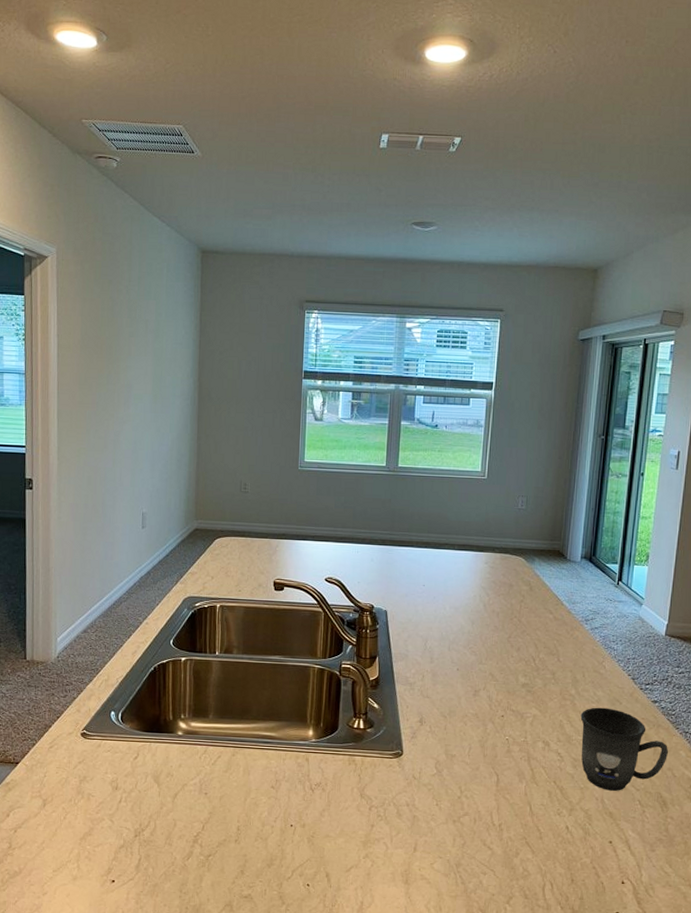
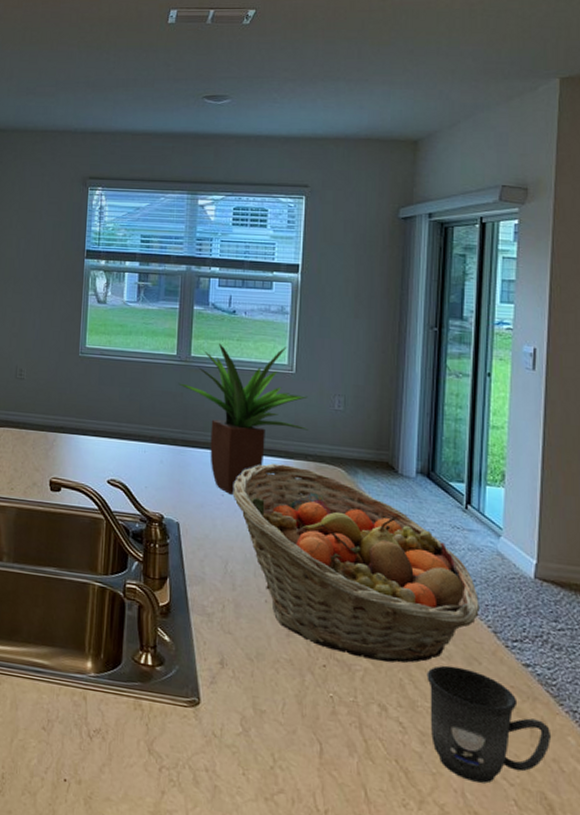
potted plant: none [387,454,497,584] -> present [178,343,309,494]
fruit basket: none [432,556,623,709] -> present [232,463,479,663]

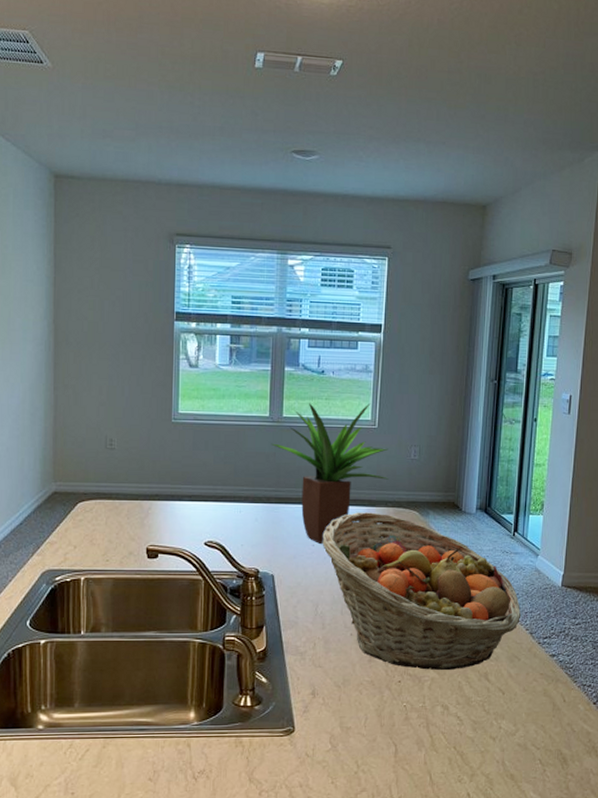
mug: present [427,665,552,784] -> none [479,665,568,752]

